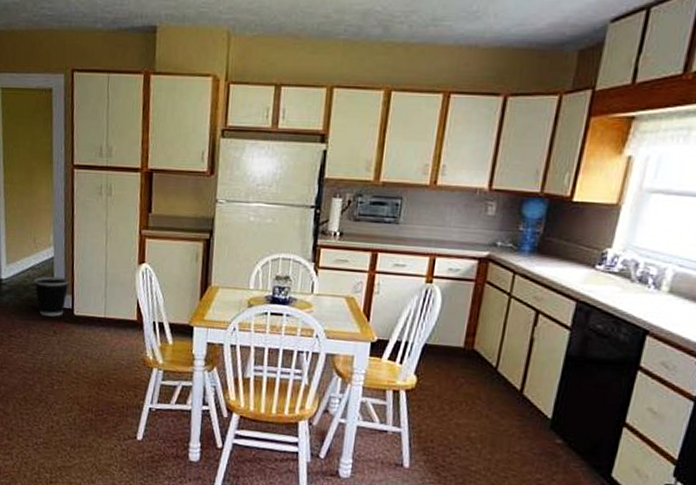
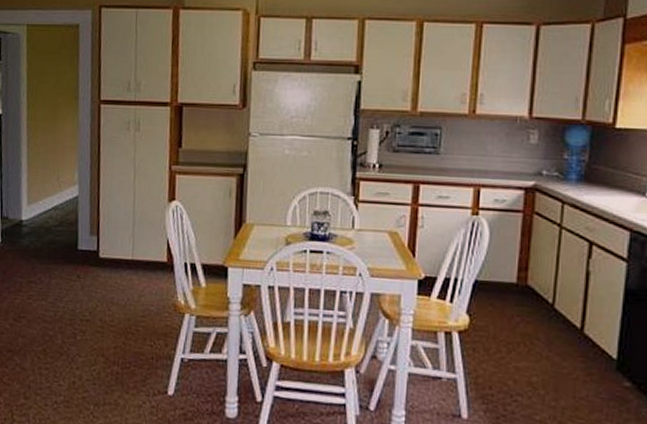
wastebasket: present [33,276,69,317] -> none [56,216,95,260]

